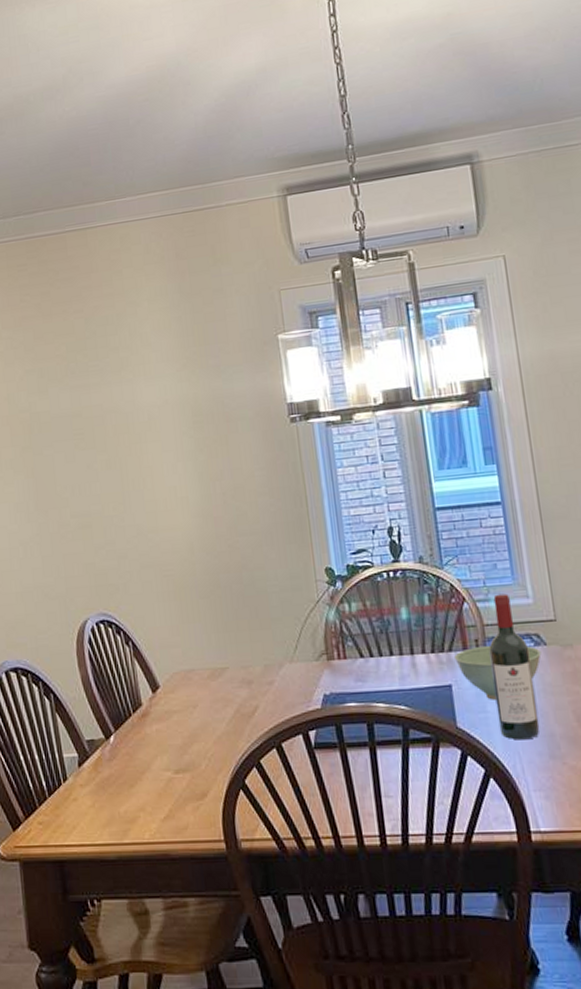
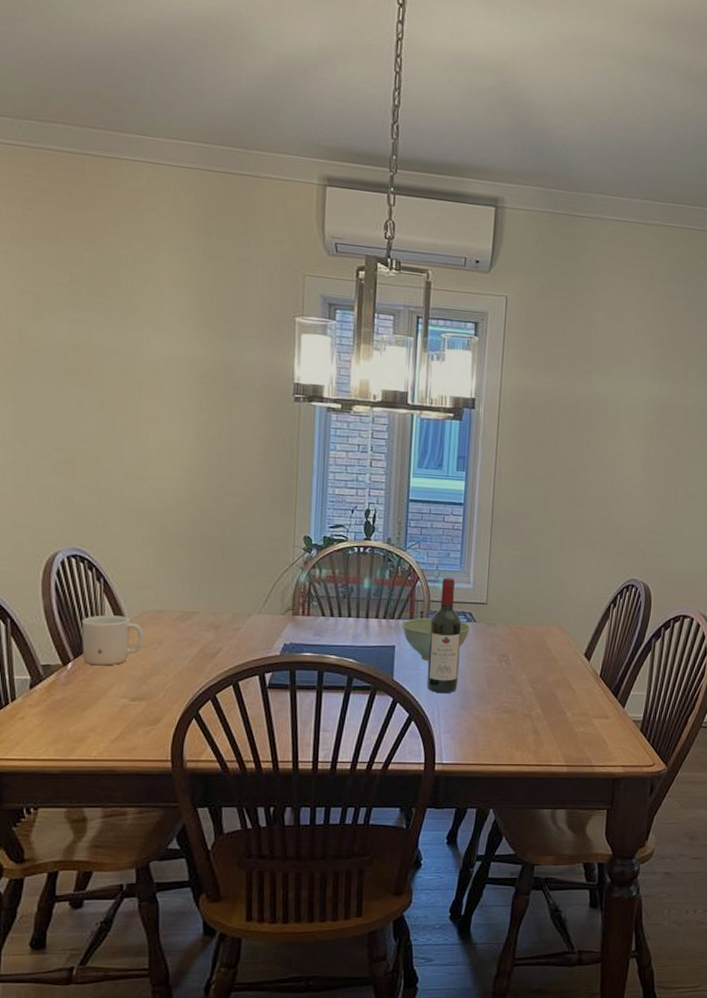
mug: none [117,679,179,737] -> present [81,615,144,666]

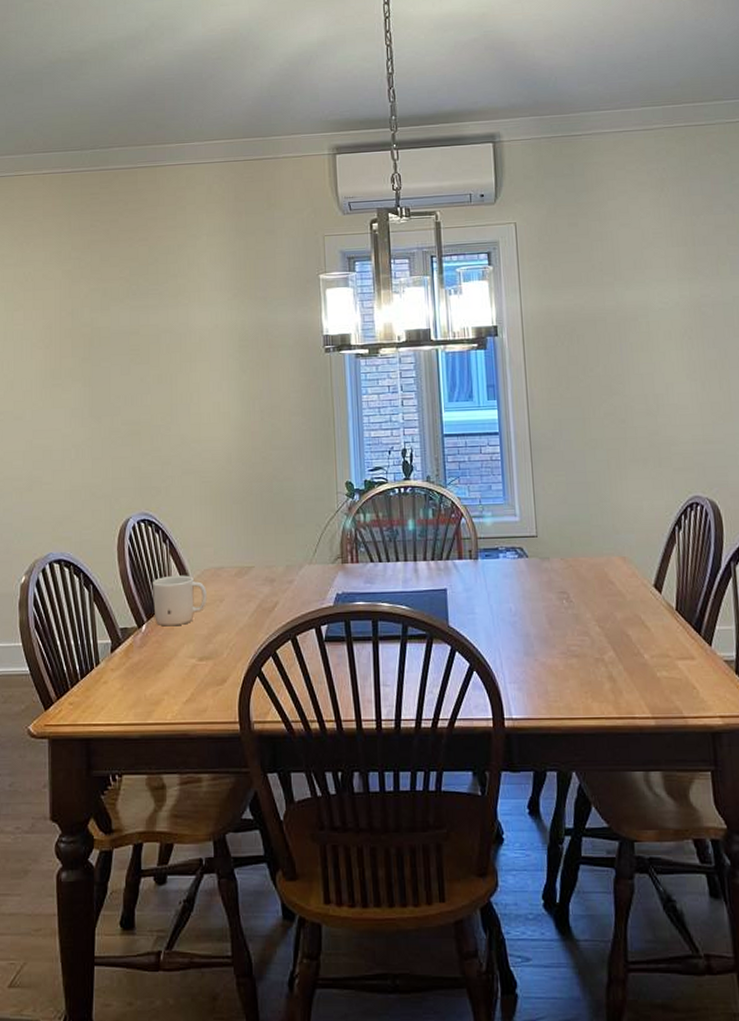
bowl: present [402,617,471,661] -> none [451,555,523,603]
wine bottle: present [426,577,462,694] -> none [480,512,518,639]

